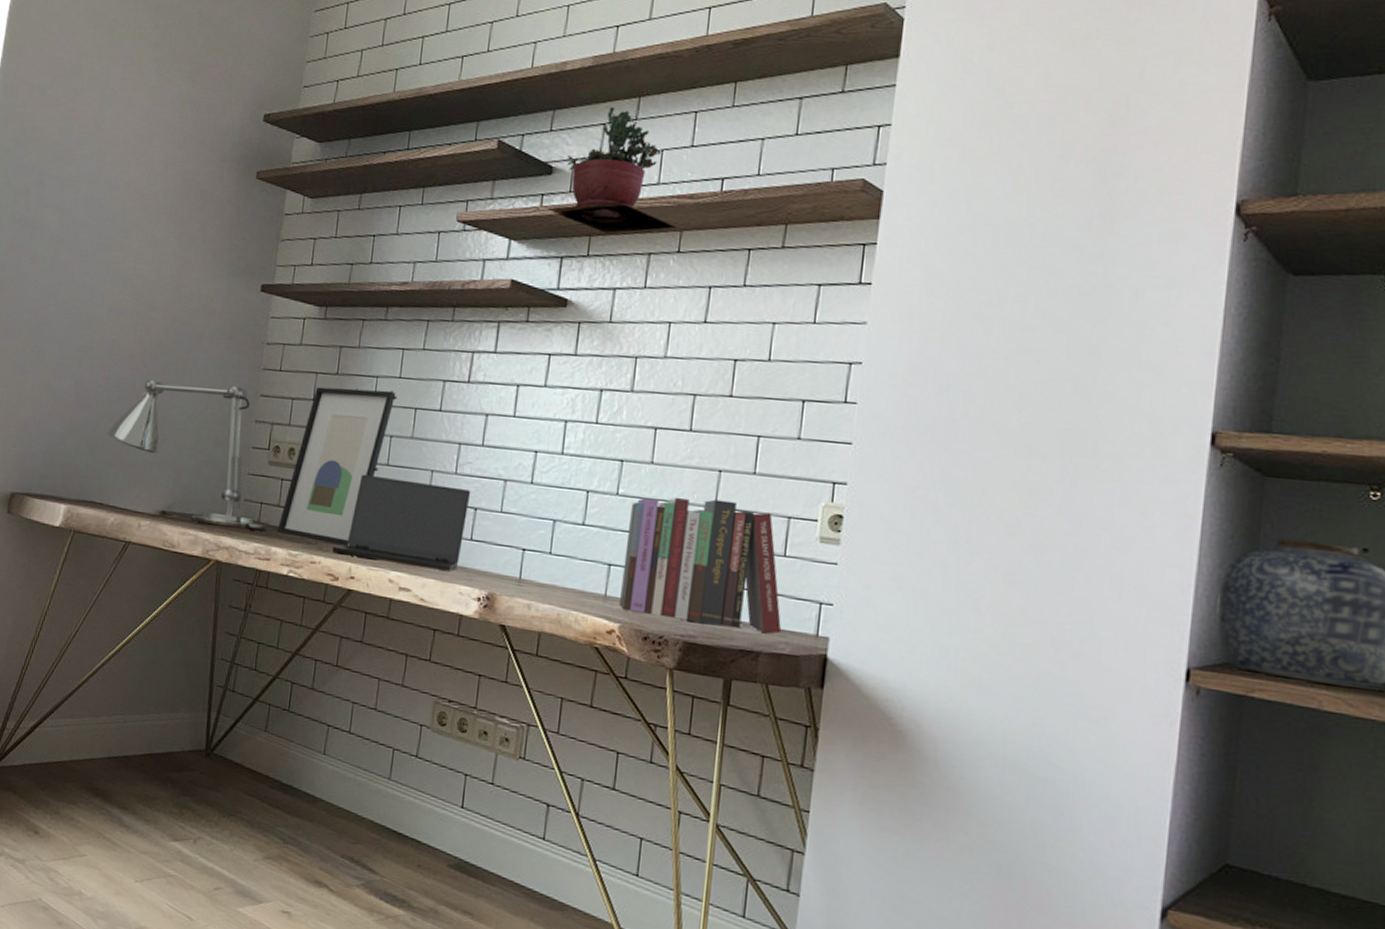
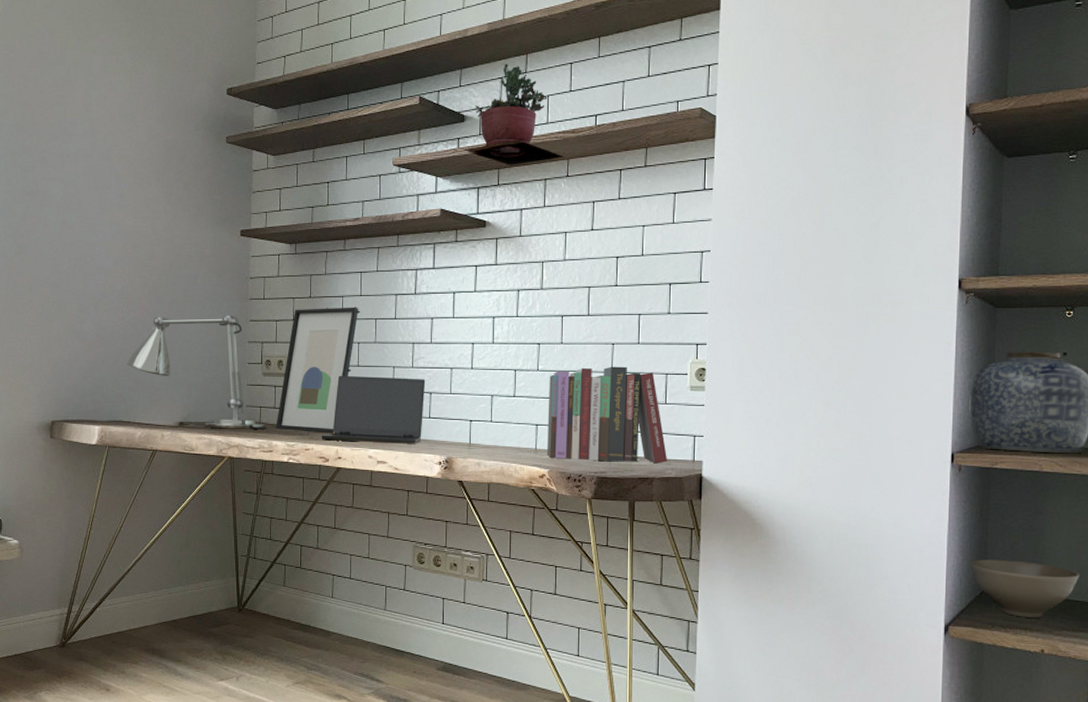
bowl: none [1205,821,1374,918] -> present [970,559,1081,618]

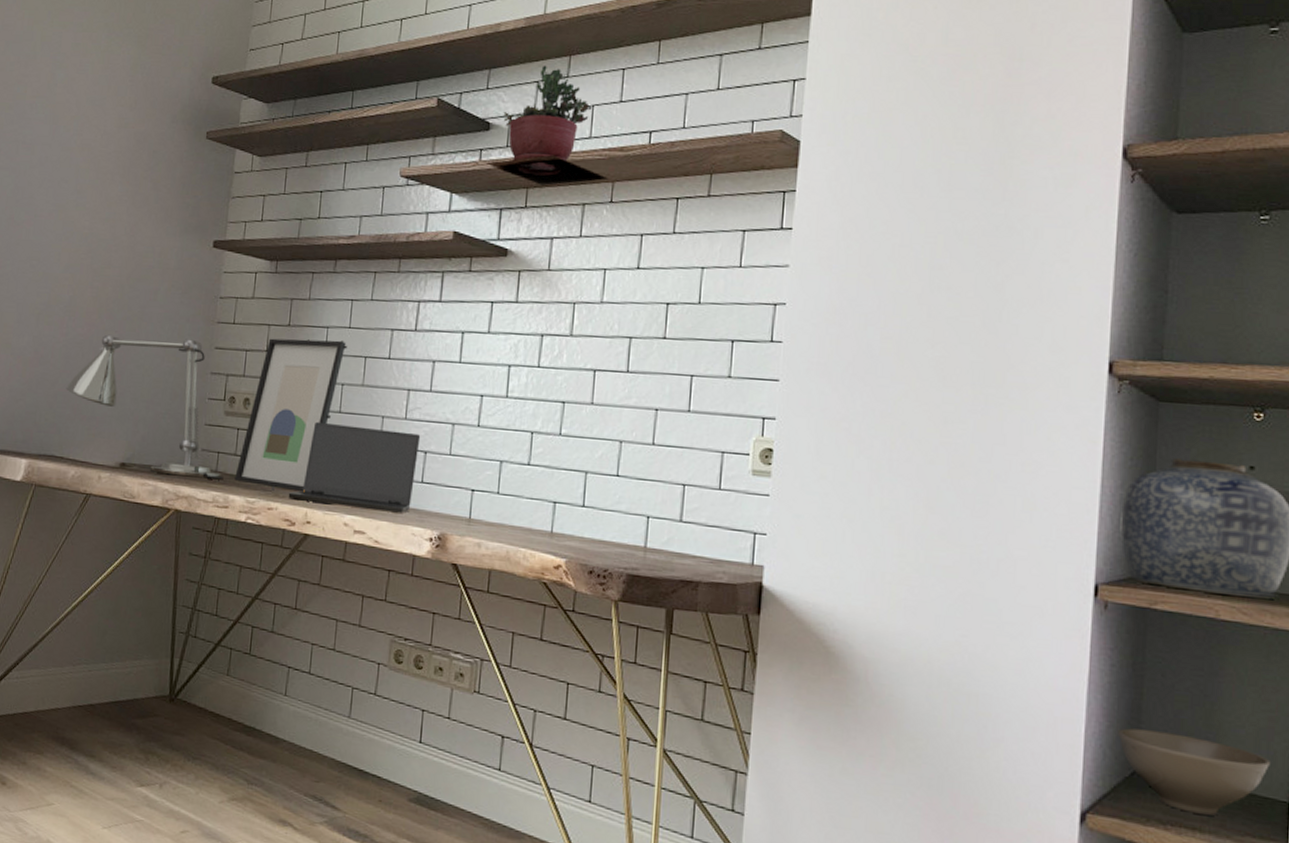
books: present [547,366,668,464] -> none [565,435,719,564]

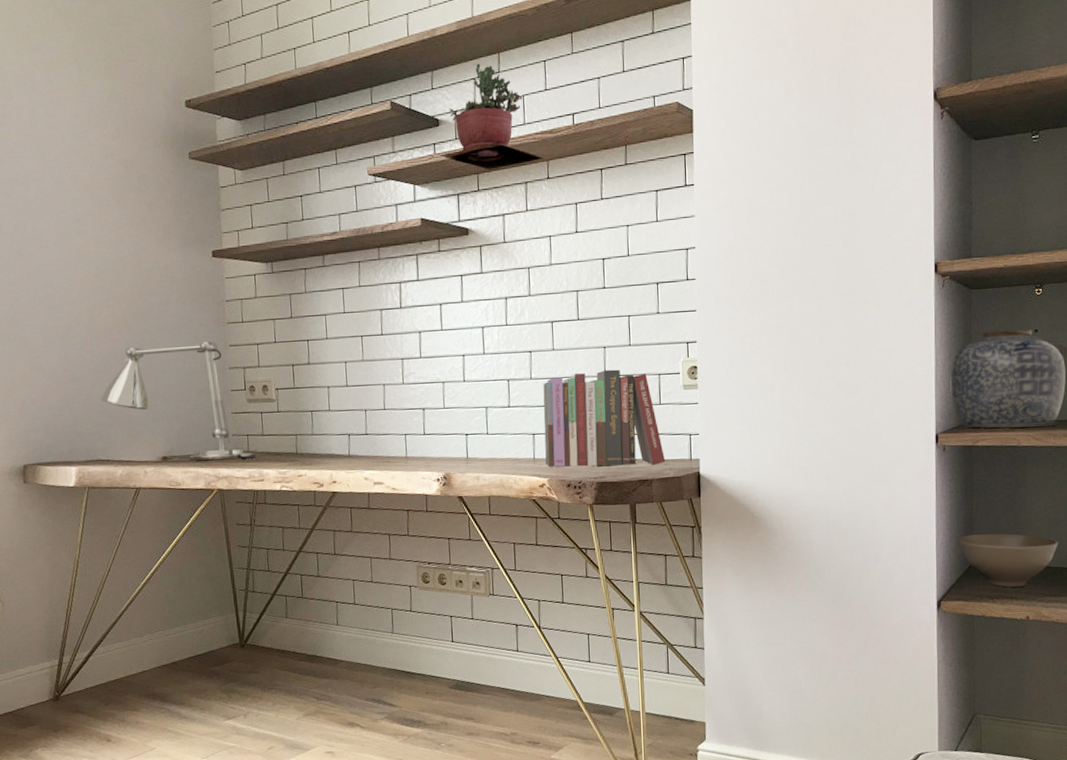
picture frame: present [234,338,348,492] -> none [265,325,345,459]
laptop: present [288,421,421,514] -> none [313,394,418,465]
books: none [565,435,719,564] -> present [543,369,666,467]

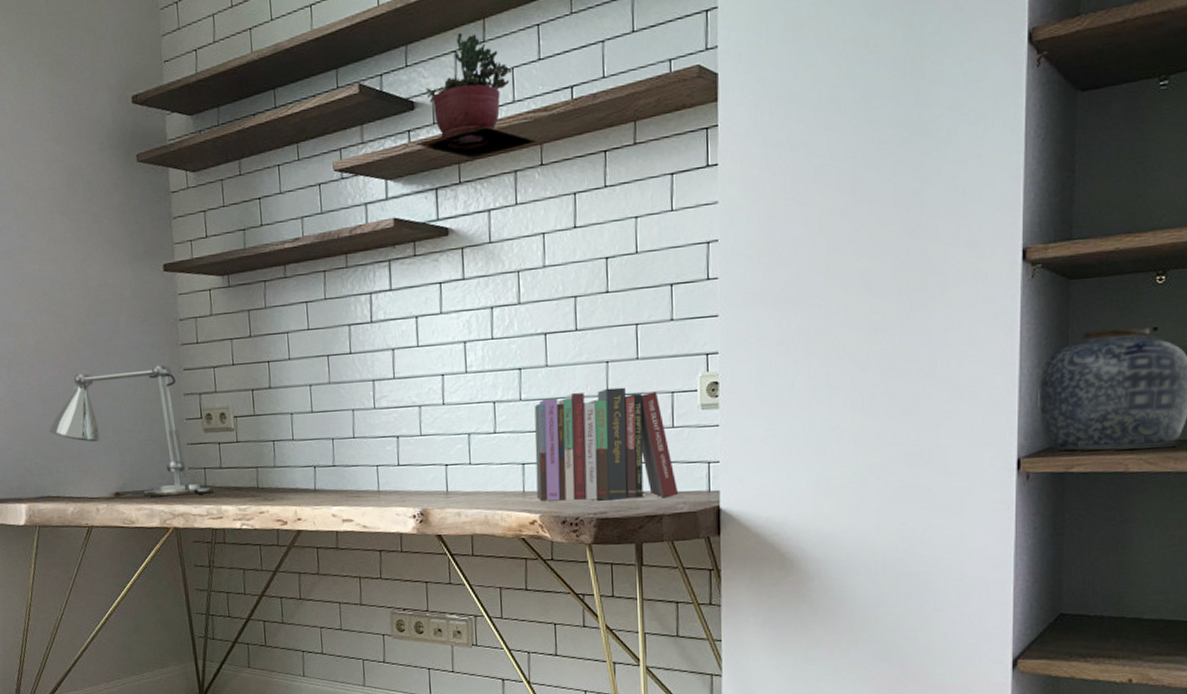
bowl: present [958,533,1059,587] -> none [1042,578,1176,644]

